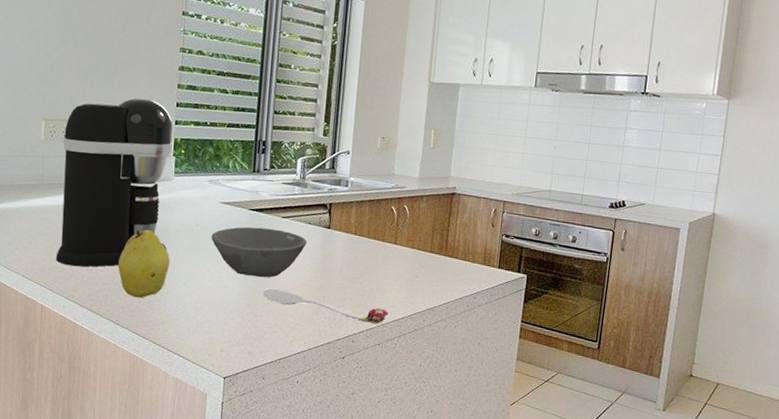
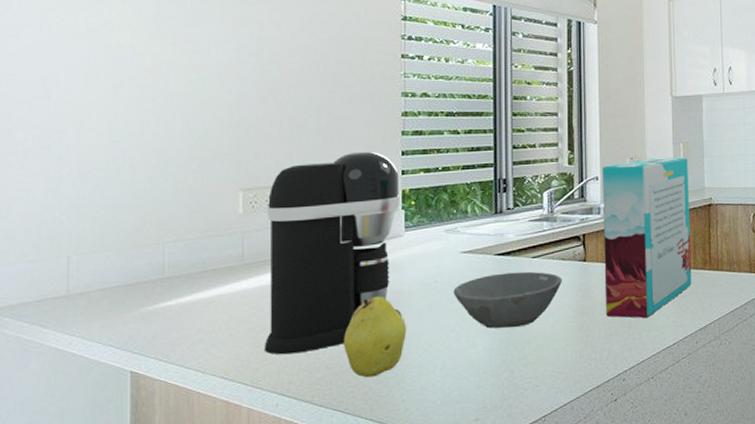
spoon: present [263,288,389,325] -> none [519,337,659,356]
cereal box: none [343,140,437,290] -> present [603,157,692,319]

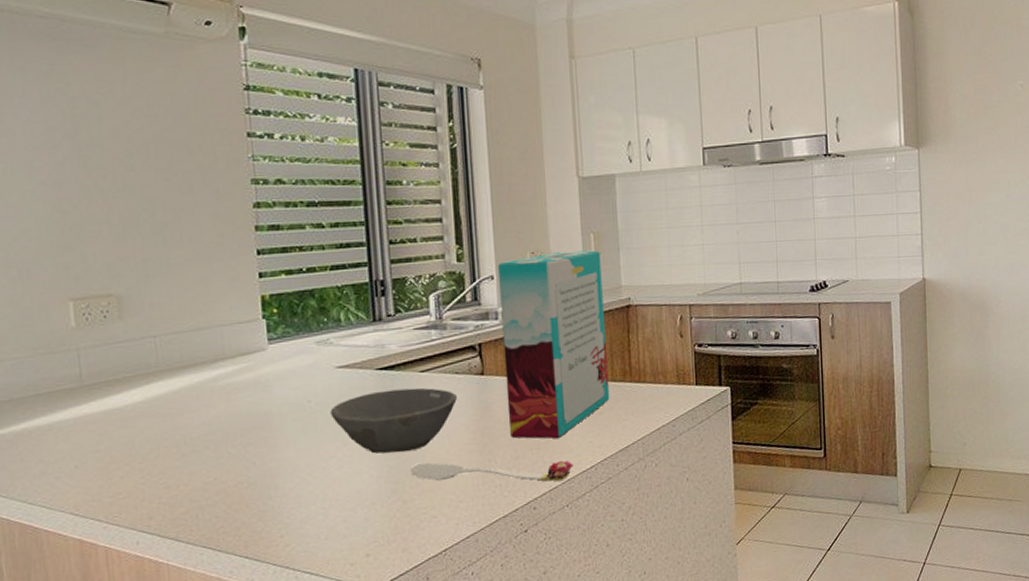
coffee maker: present [264,151,402,355] -> none [103,250,272,487]
fruit: present [344,296,406,378] -> none [207,419,279,511]
spoon: none [519,337,659,356] -> present [411,461,573,482]

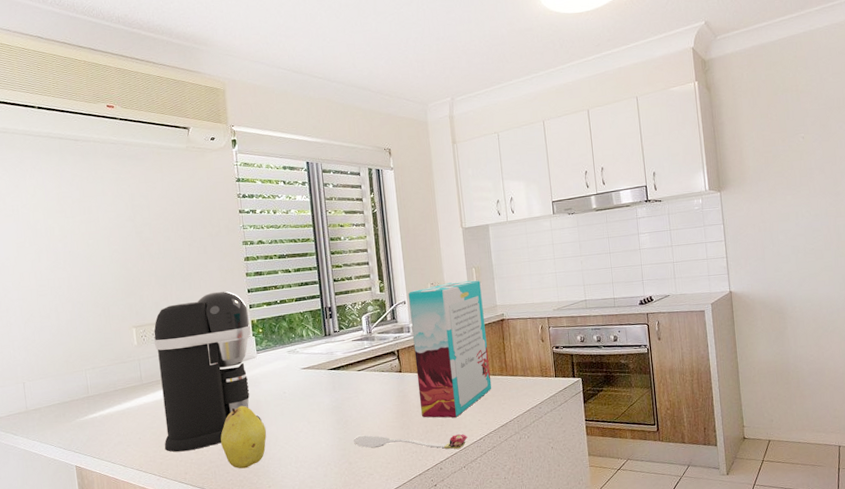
coffee maker: none [103,250,272,487] -> present [153,291,261,452]
fruit: none [207,419,279,511] -> present [220,405,267,469]
bowl: present [330,387,457,454] -> none [298,382,384,429]

